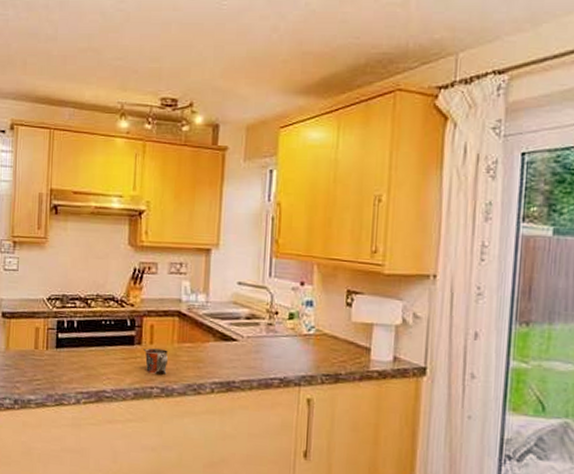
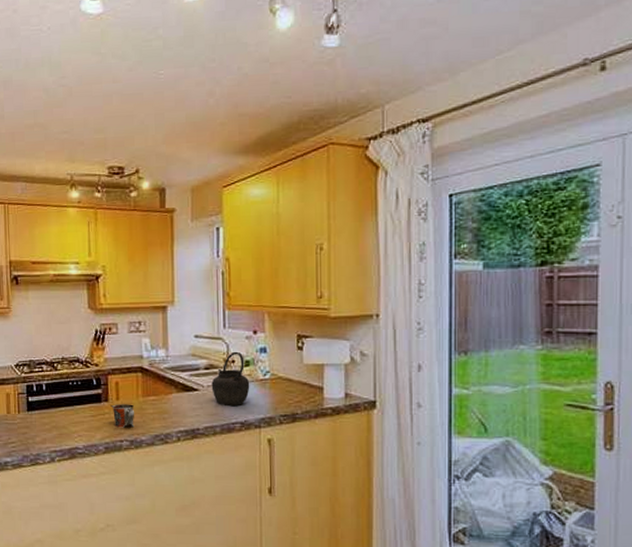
kettle: none [251,302,293,361] -> present [211,351,250,407]

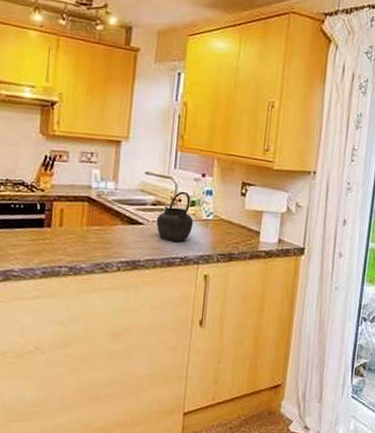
mug: present [110,404,134,428] -> none [52,230,77,254]

